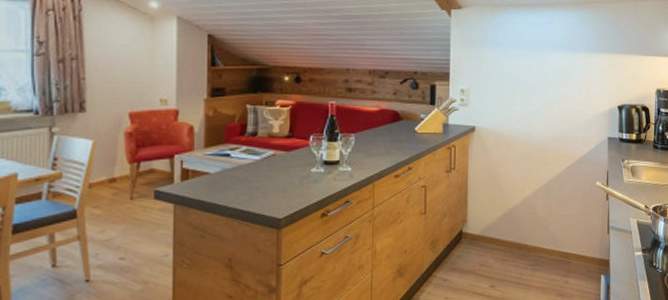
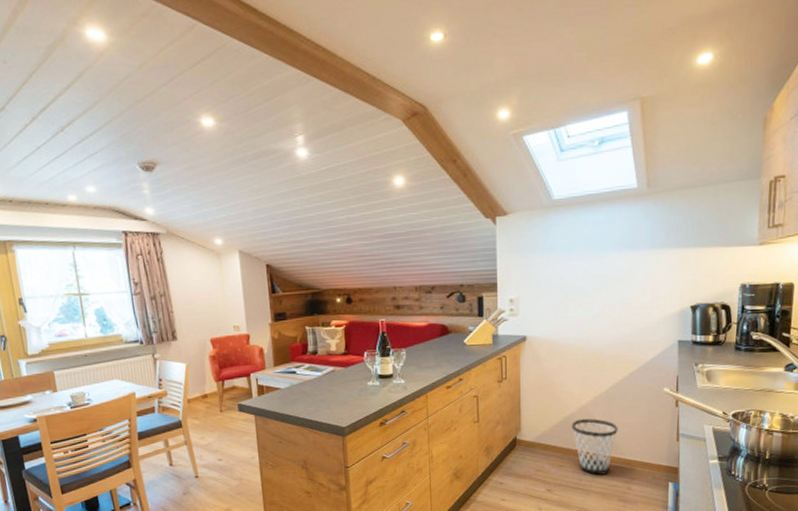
wastebasket: none [515,211,557,269] -> present [571,418,618,475]

